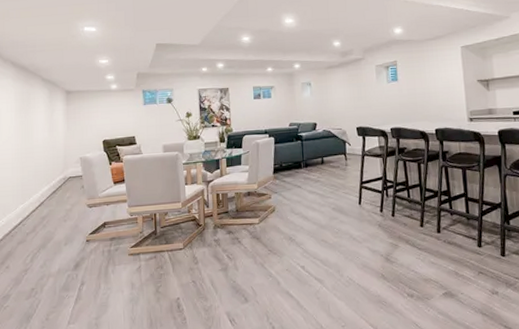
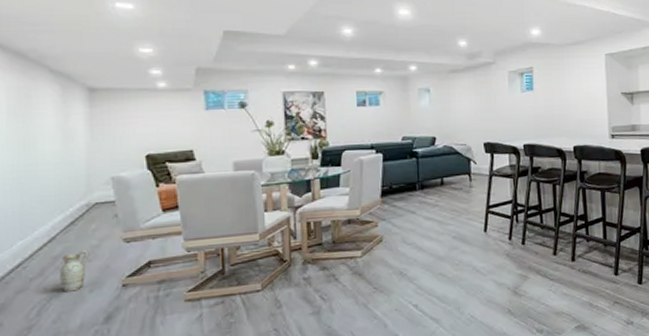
ceramic jug: none [46,212,65,245] -> present [60,249,89,292]

